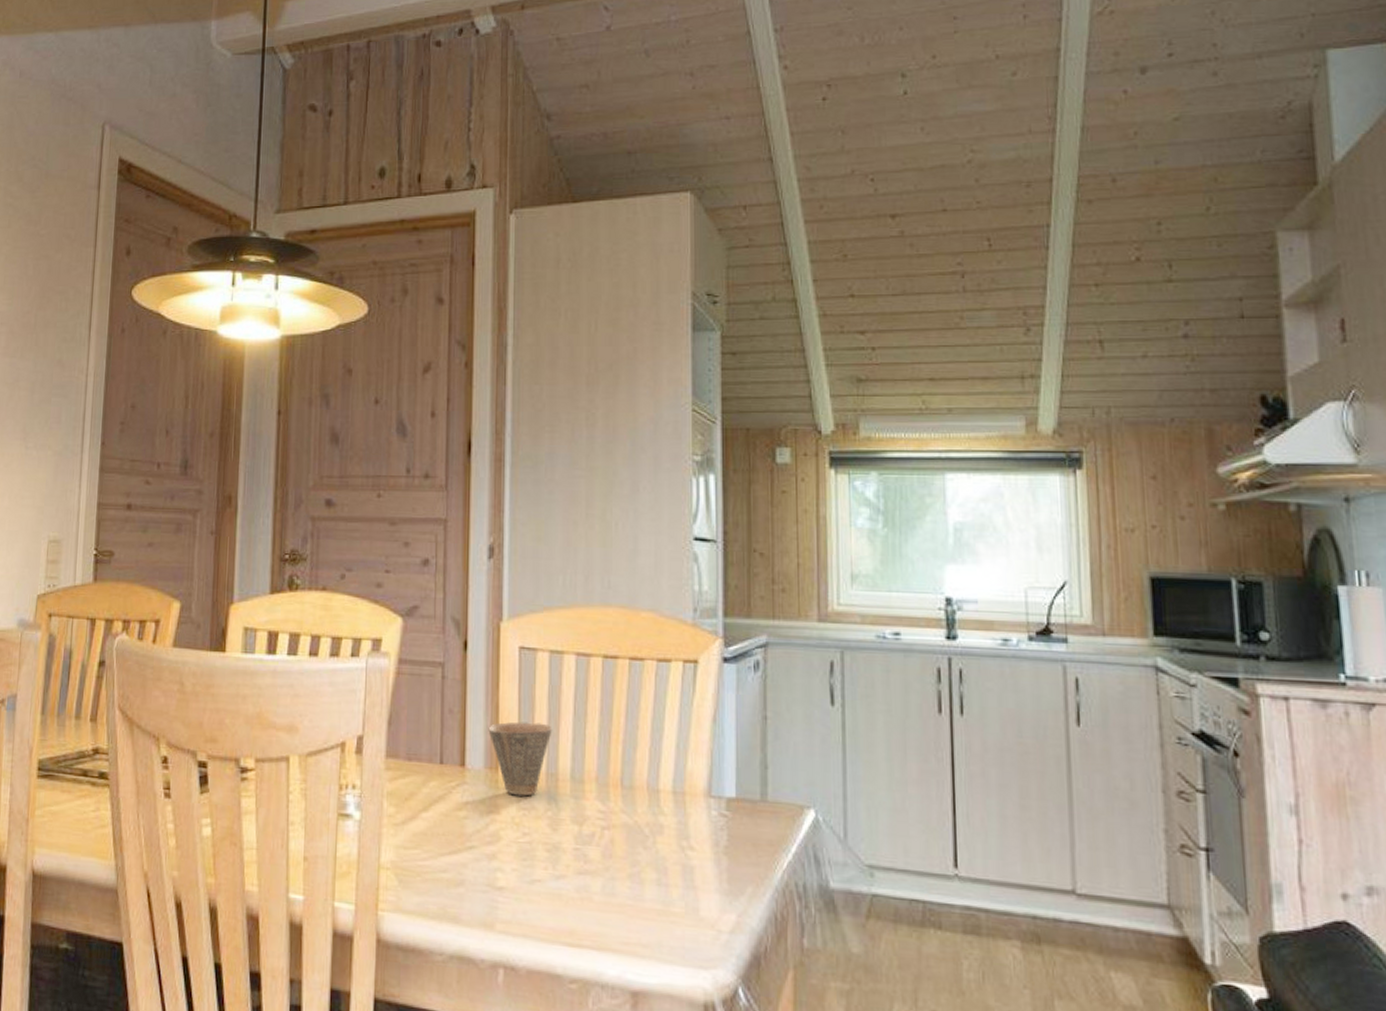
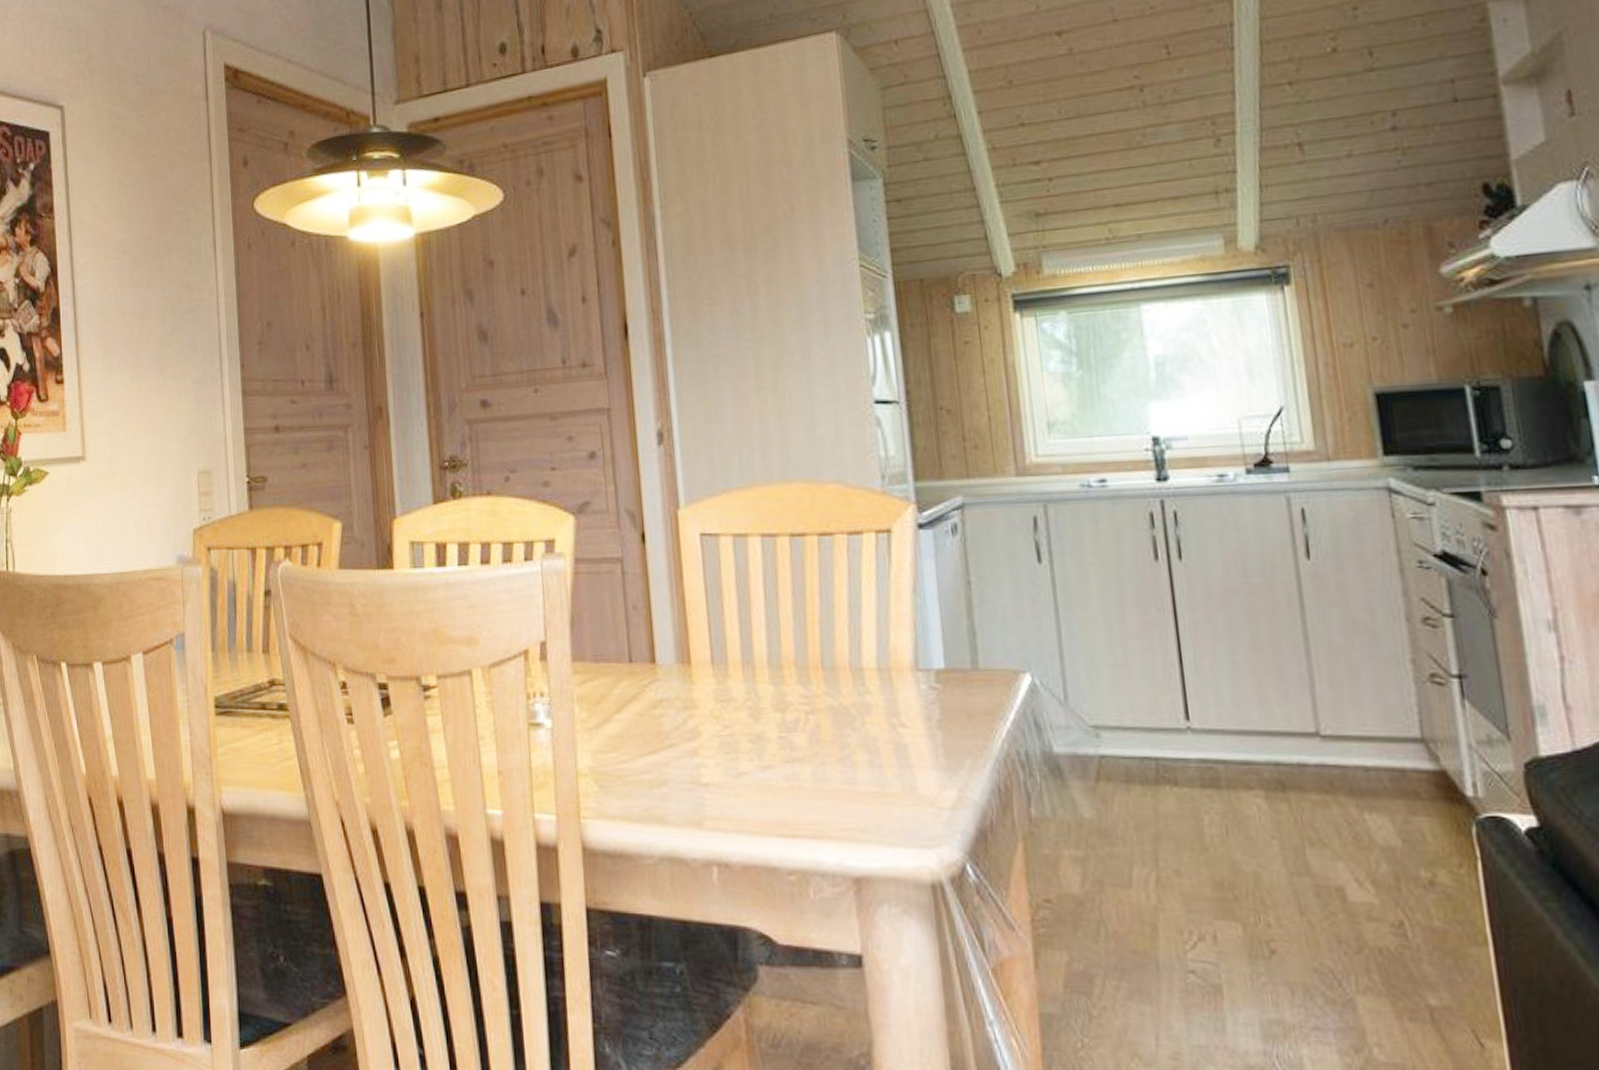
cup: present [488,721,552,797] -> none [676,610,744,688]

